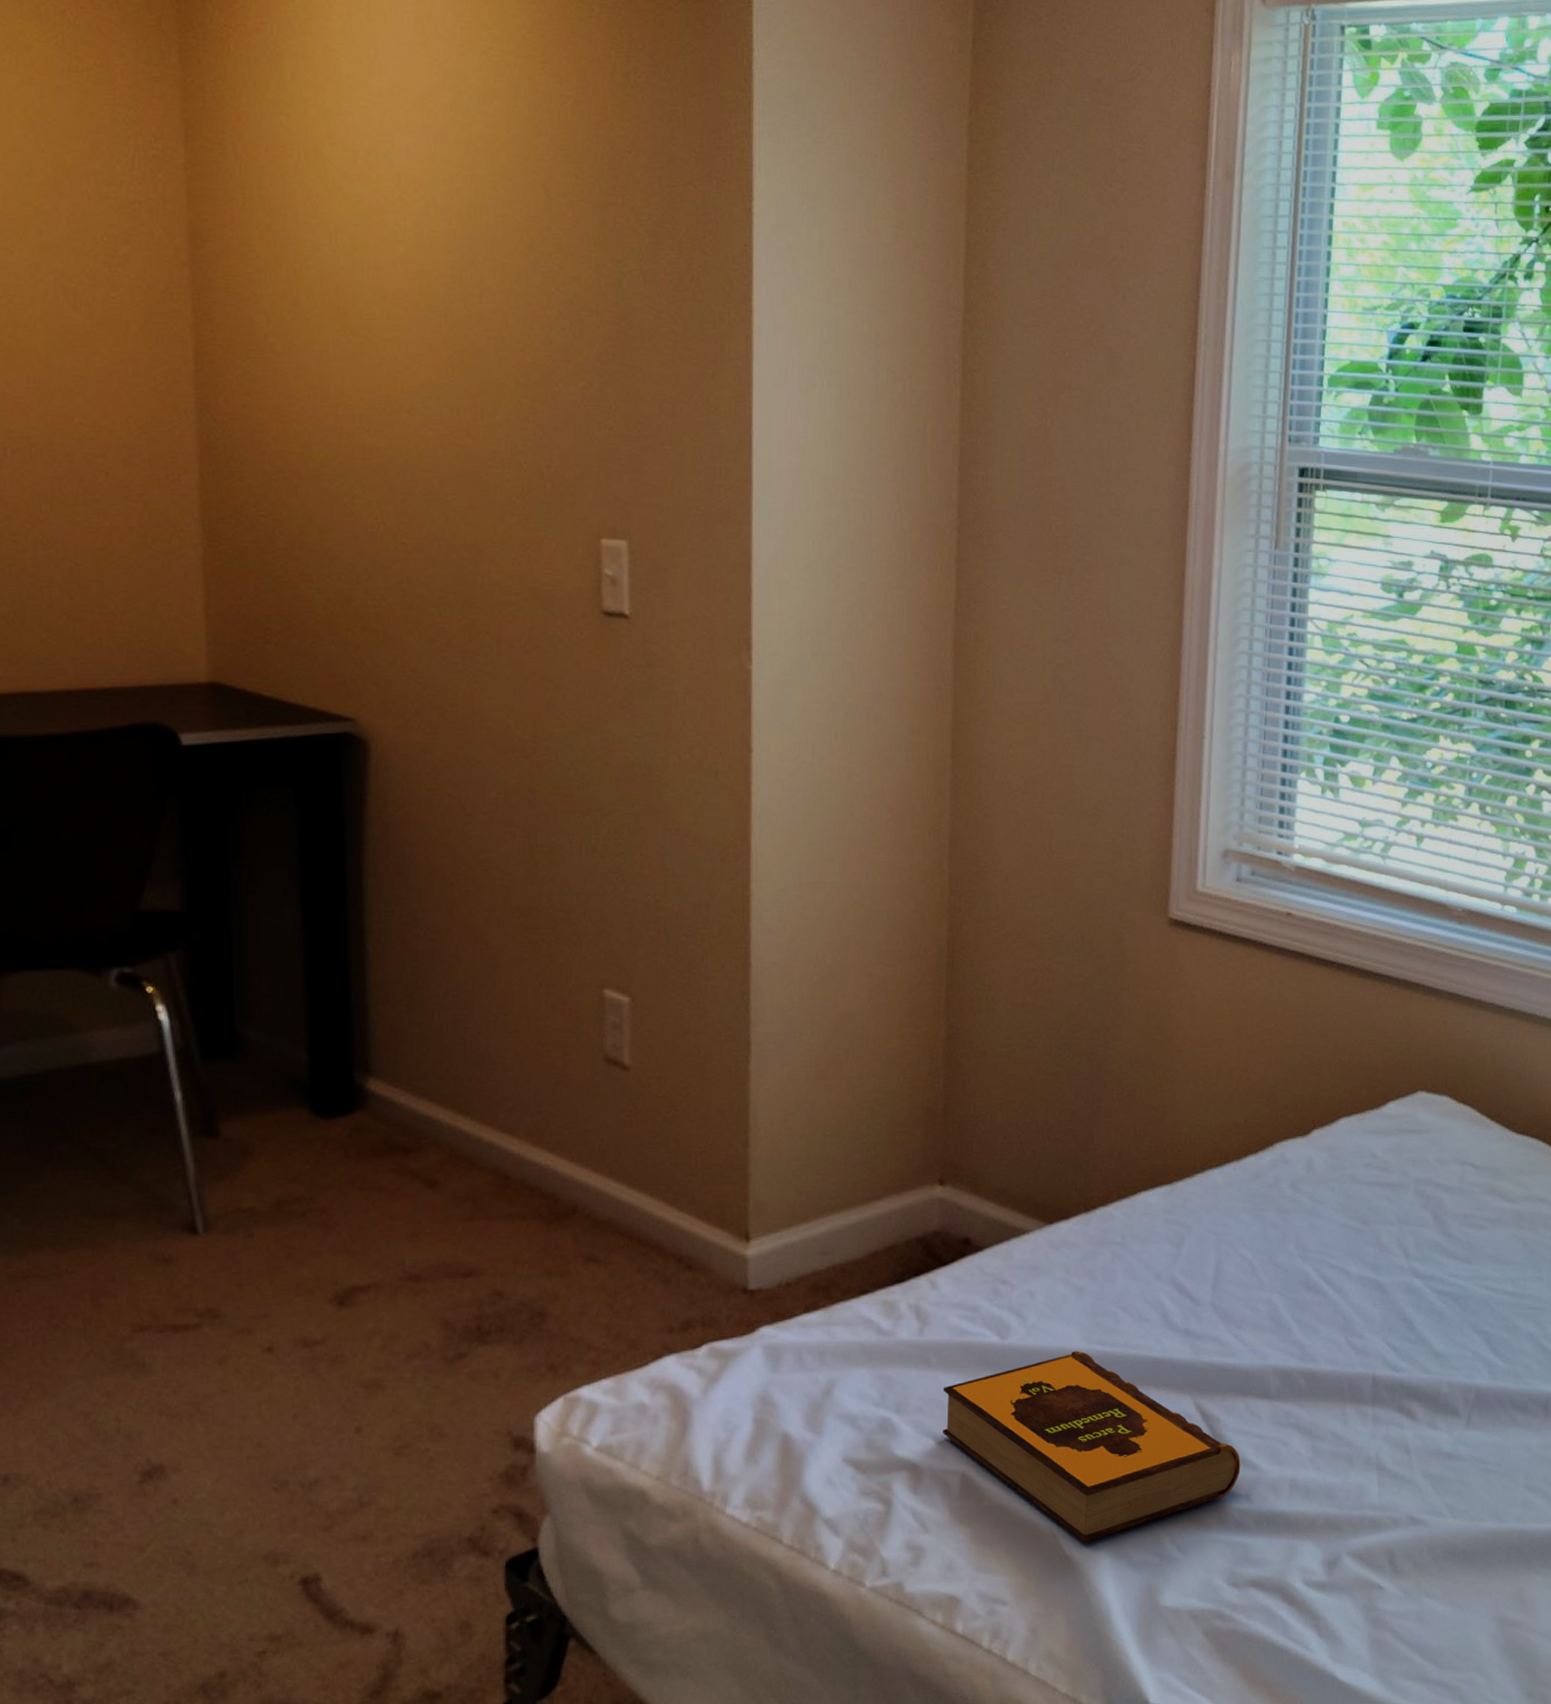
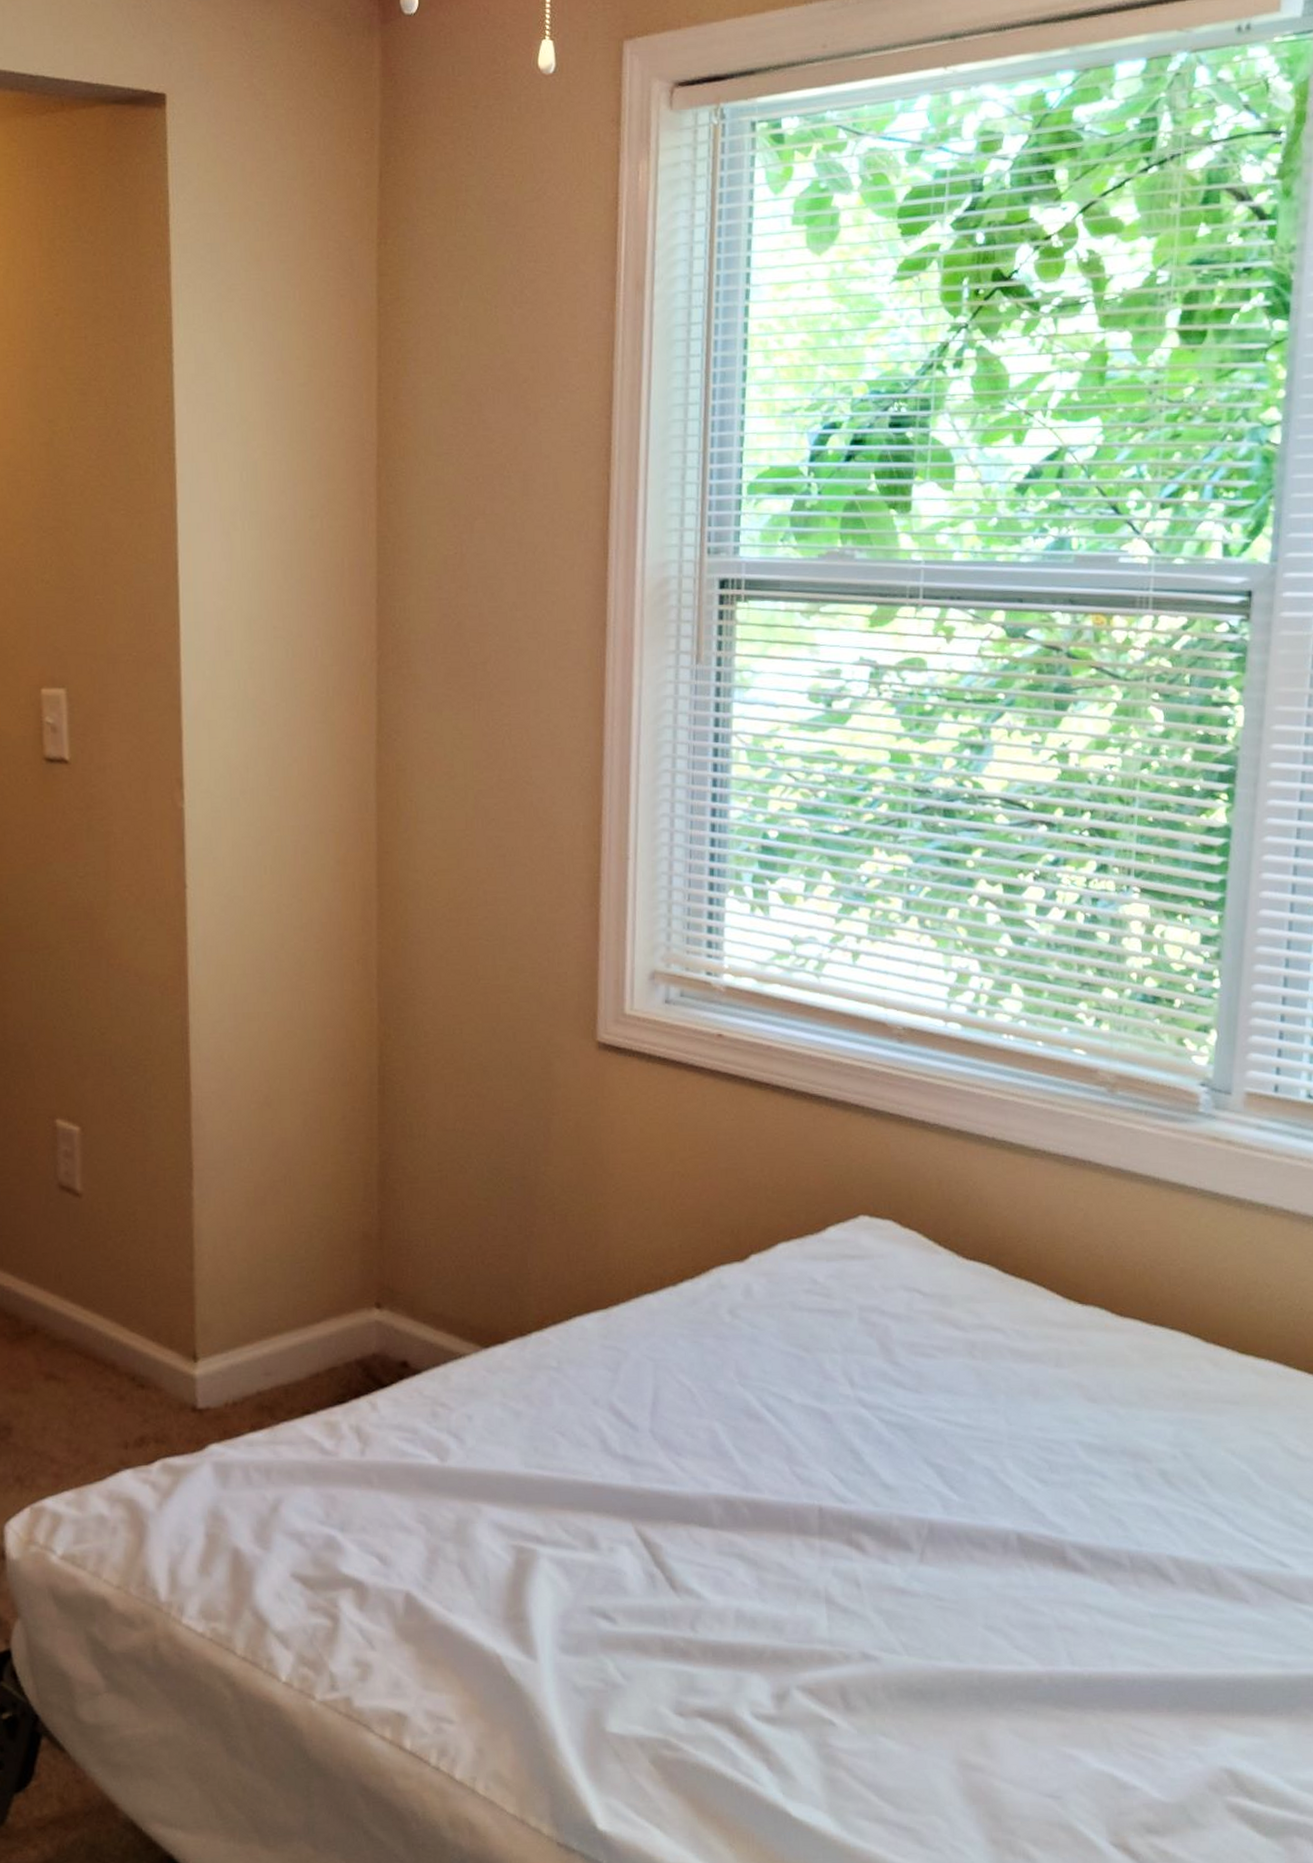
hardback book: present [943,1350,1241,1542] -> none [385,1474,684,1665]

